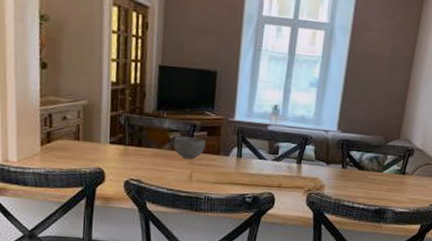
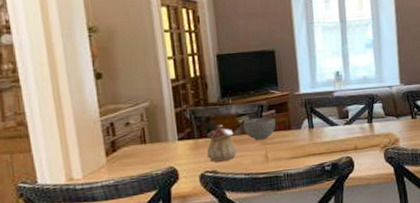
teapot: none [134,136,164,173] -> present [206,124,237,162]

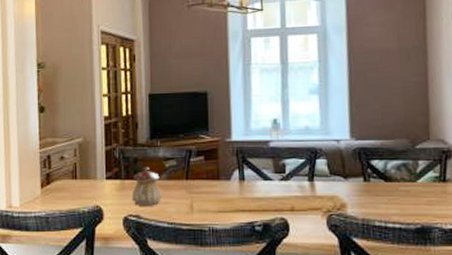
bowl: present [243,117,276,141] -> none [170,164,204,188]

